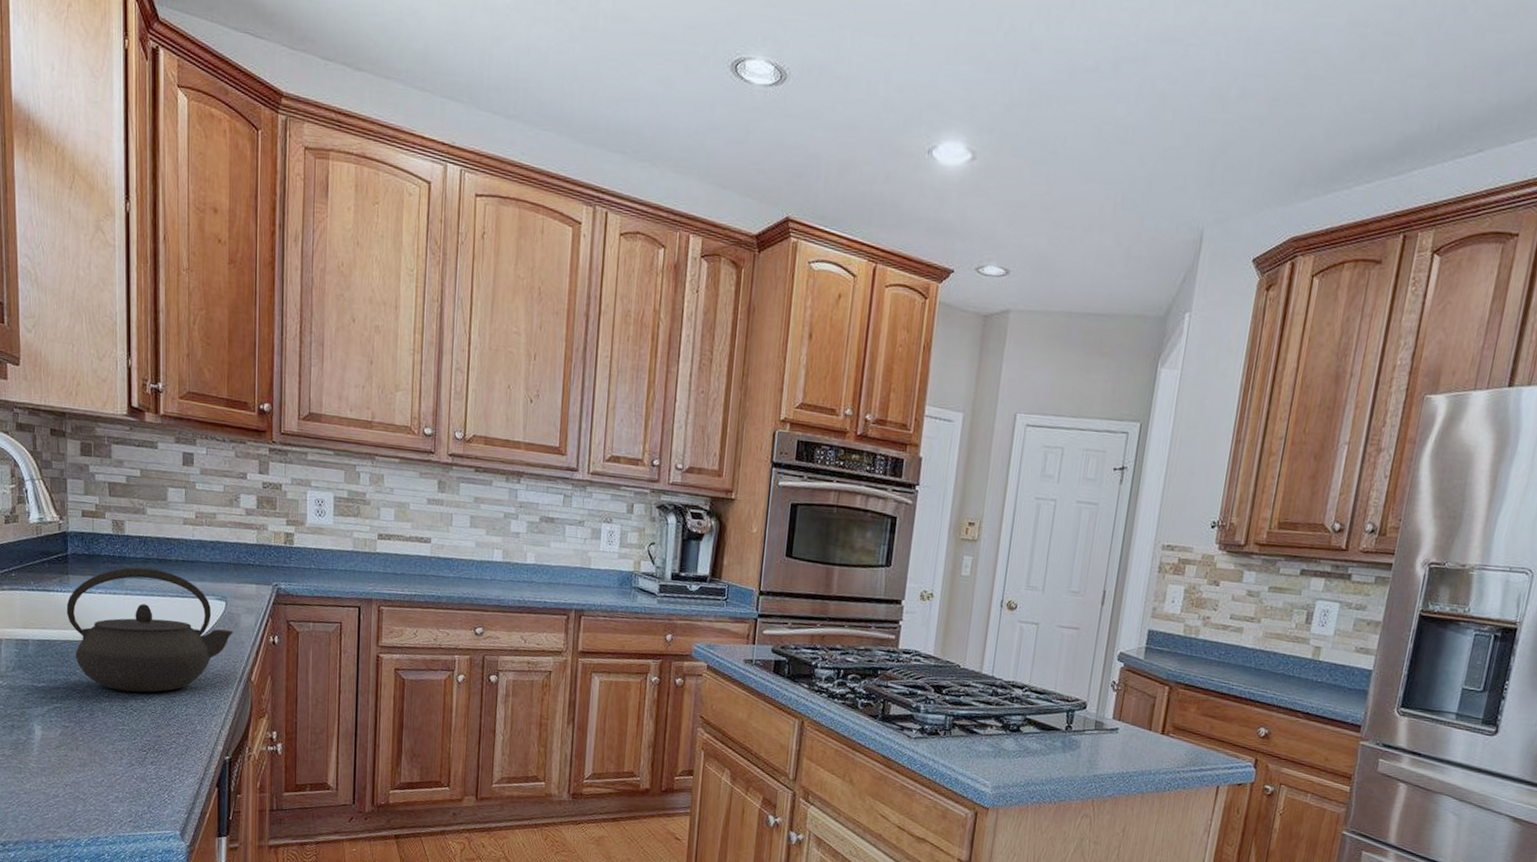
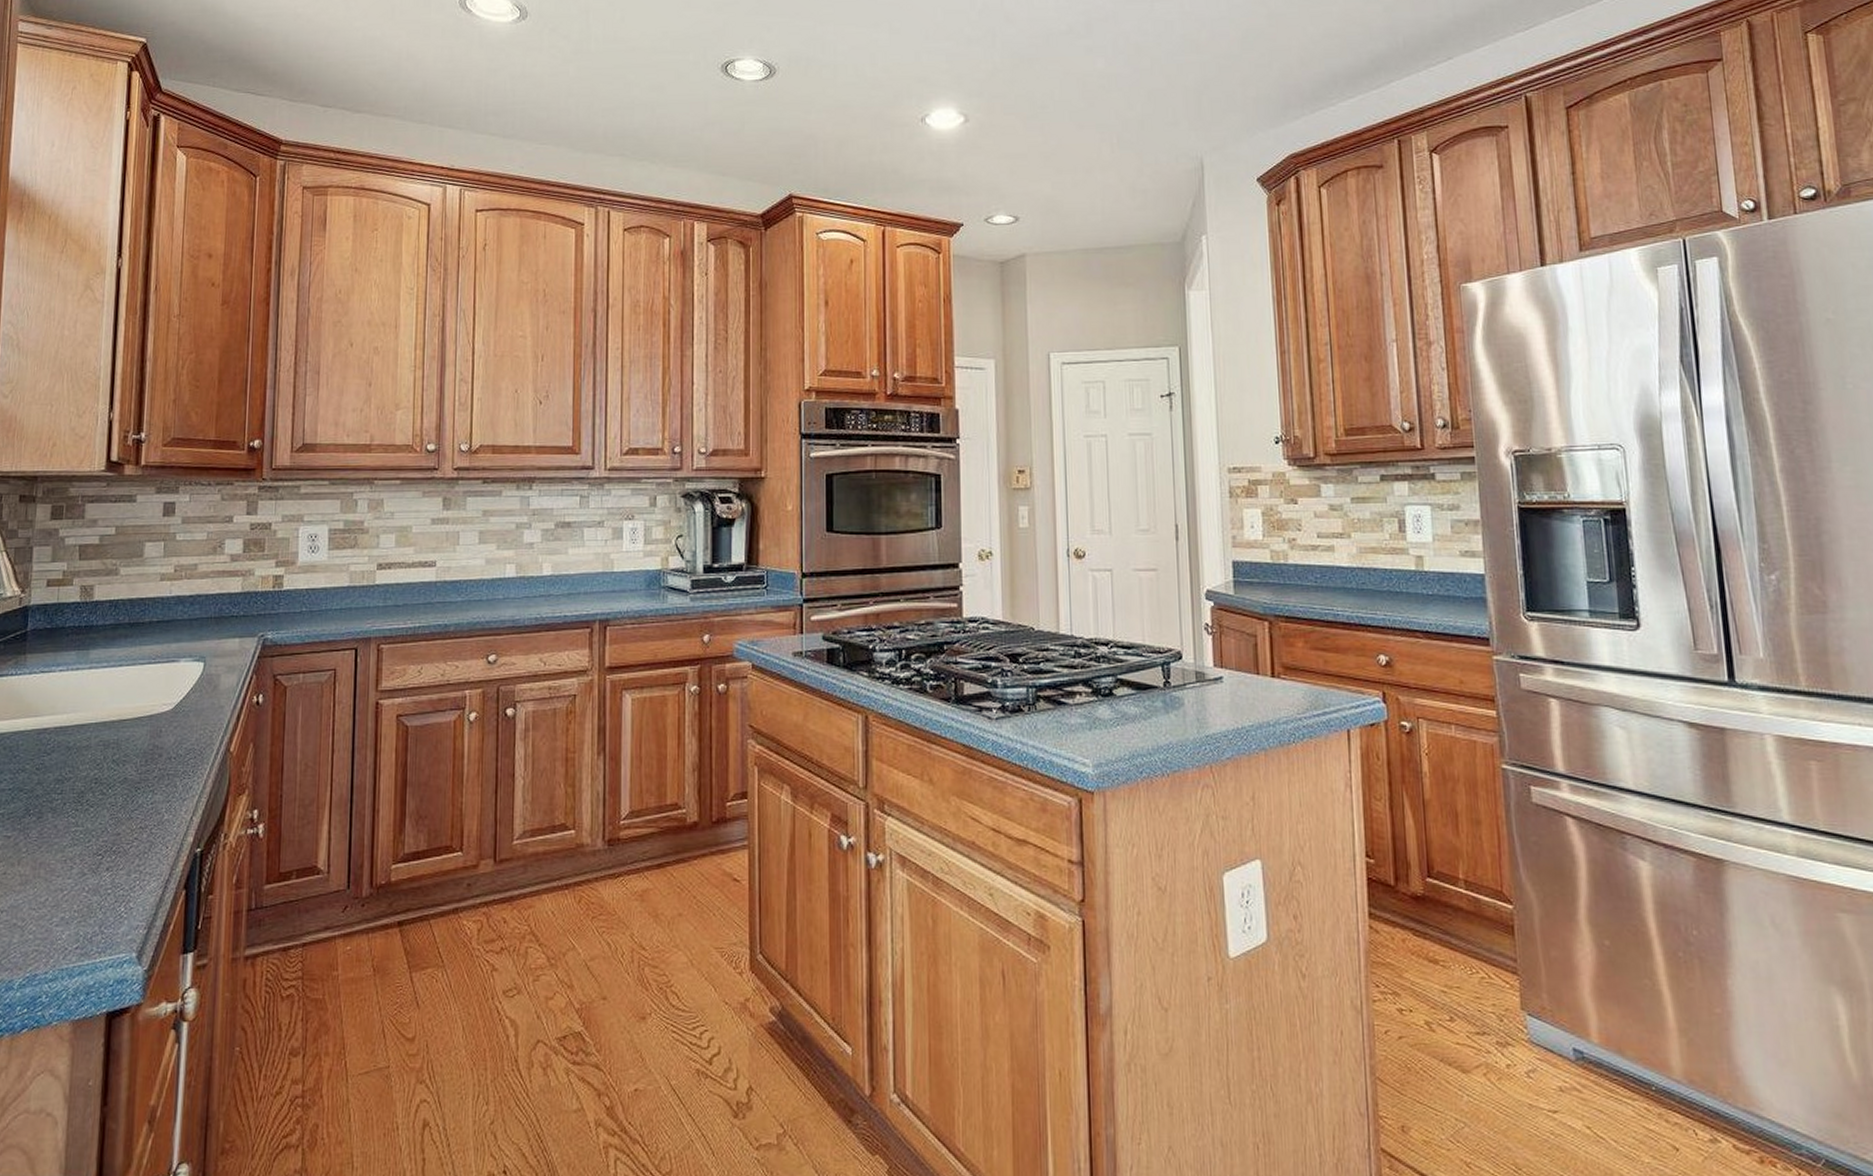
kettle: present [66,567,234,693] -> none [20,635,212,784]

